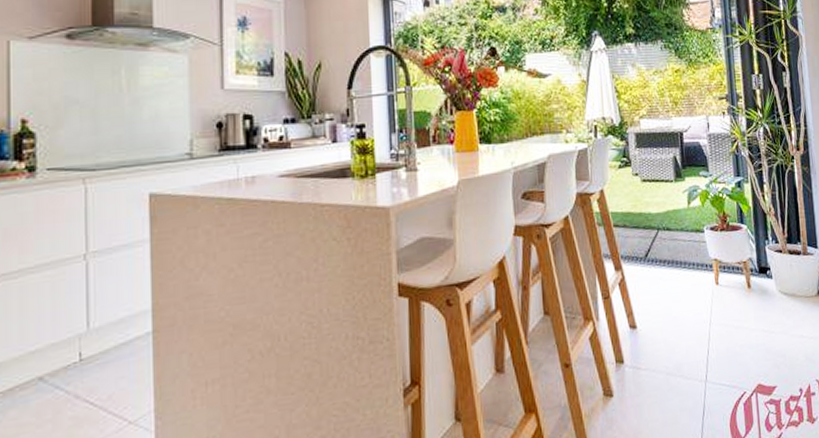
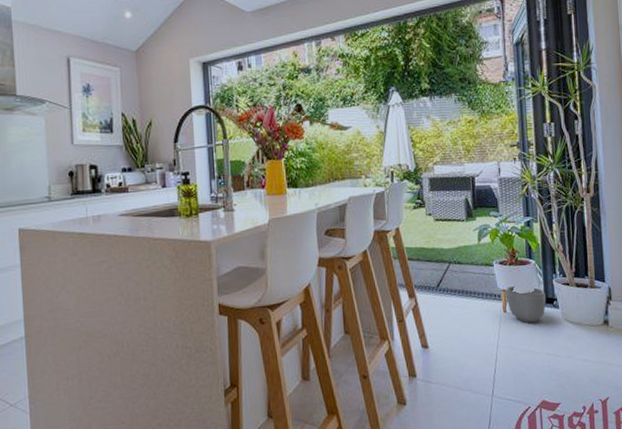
planter: none [718,255,759,297] -> present [506,286,546,324]

